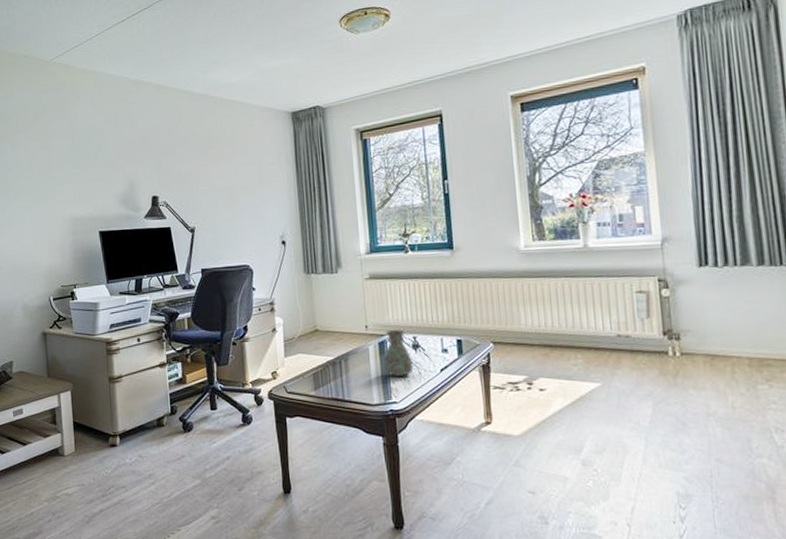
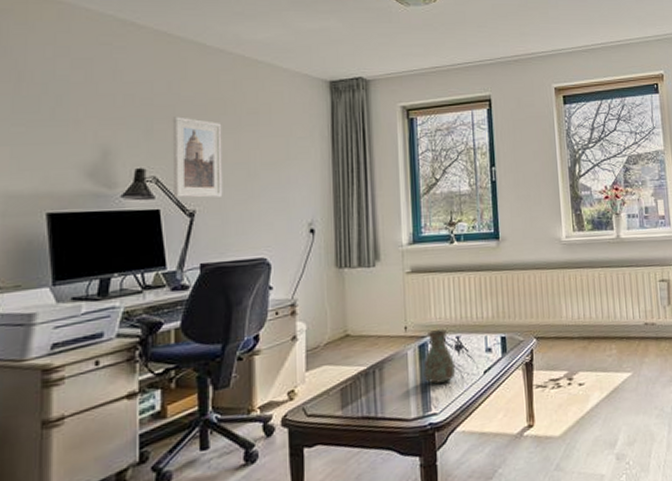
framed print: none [174,153,214,218] -> present [172,116,223,199]

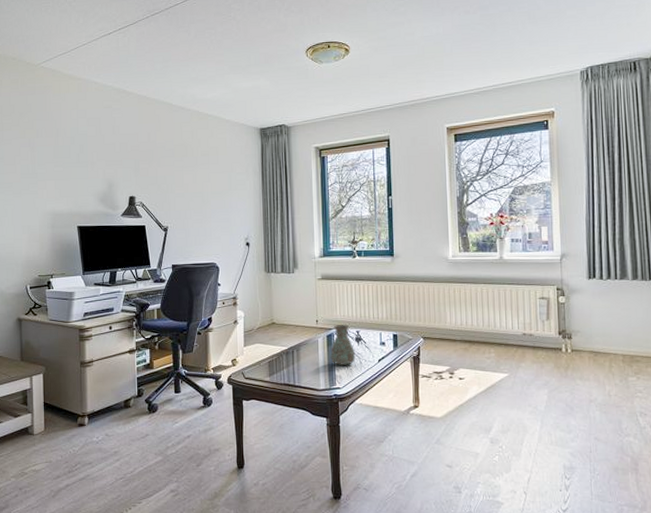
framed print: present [172,116,223,199] -> none [151,158,186,218]

